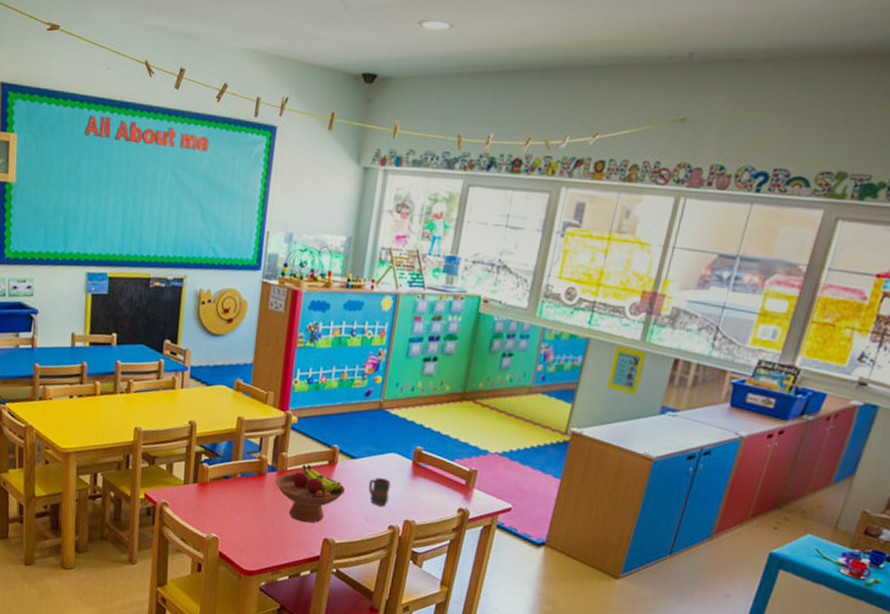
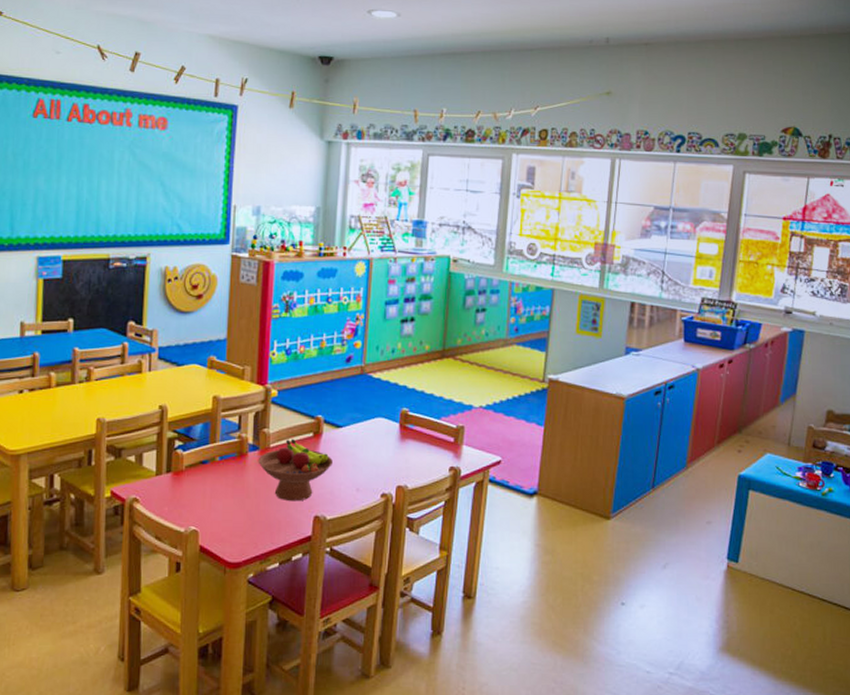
mug: present [368,477,391,506] -> none [356,444,379,475]

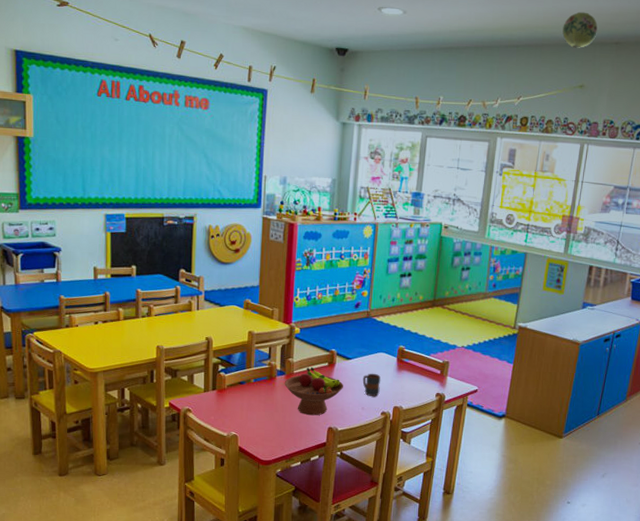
mug: none [356,444,379,475] -> present [362,373,380,397]
paper lantern: none [583,10,624,50] -> present [562,11,598,48]

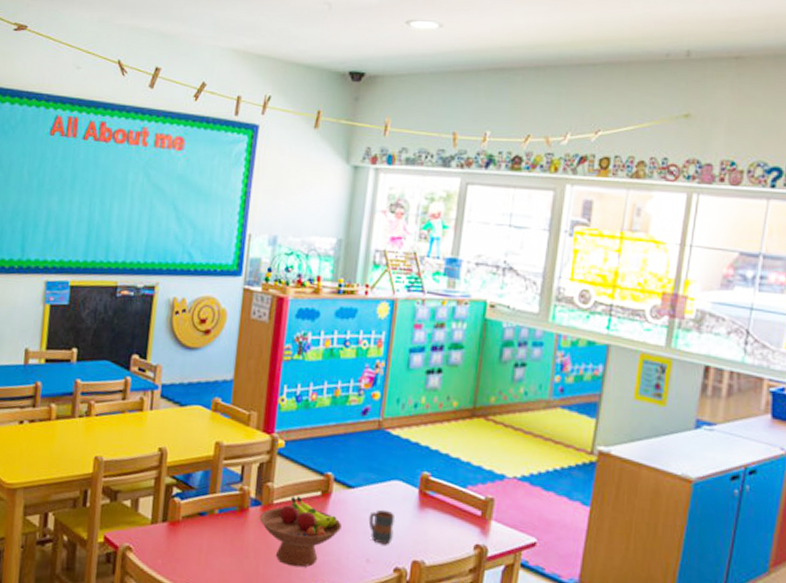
paper lantern: present [562,11,598,48] -> none [658,18,710,65]

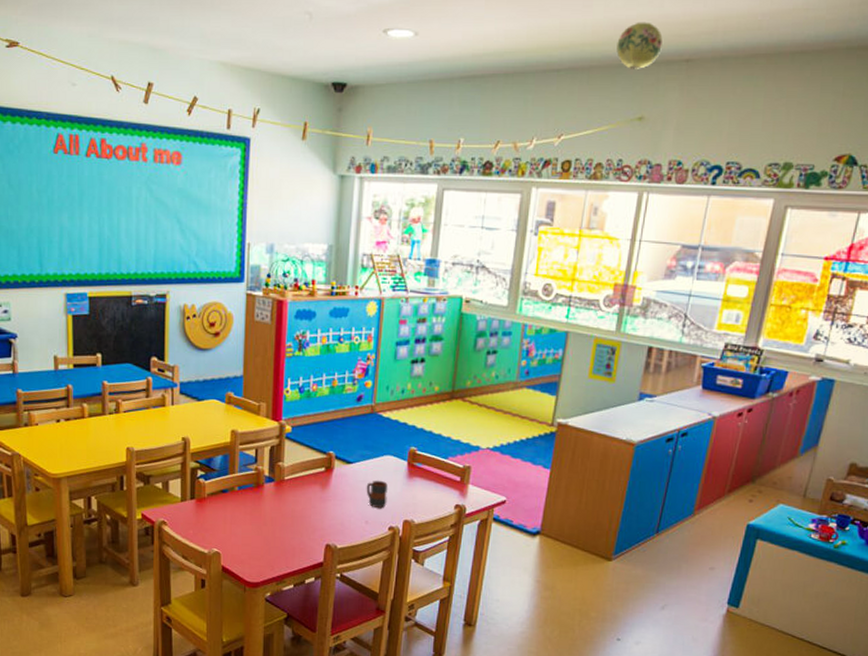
fruit bowl: present [259,495,341,568] -> none [273,472,343,531]
paper lantern: none [658,18,710,65] -> present [616,22,664,69]

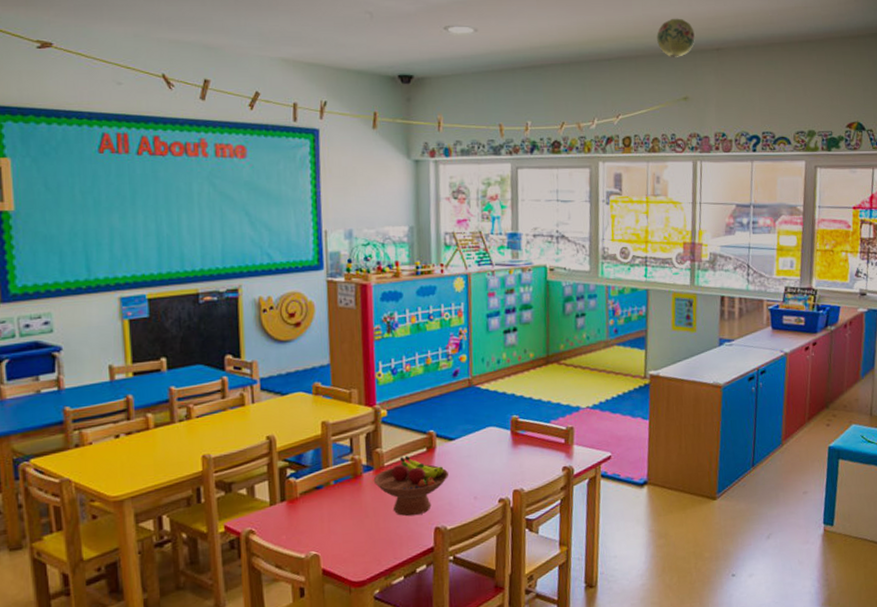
fruit bowl: none [273,472,343,531] -> present [373,455,448,517]
mug: present [366,480,388,509] -> none [471,453,494,482]

